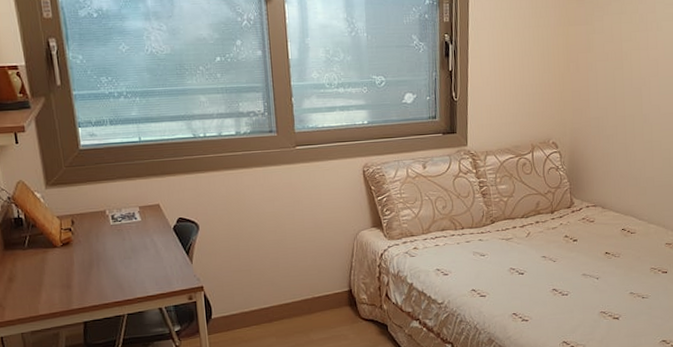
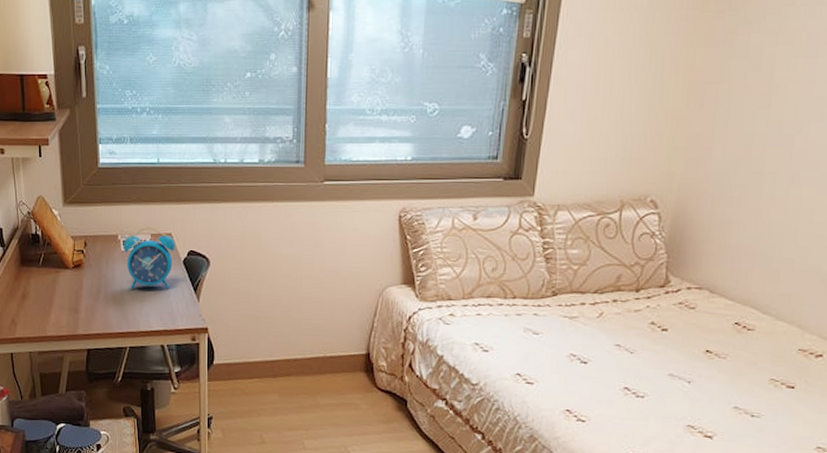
alarm clock: none [111,199,165,261] -> present [123,226,175,290]

